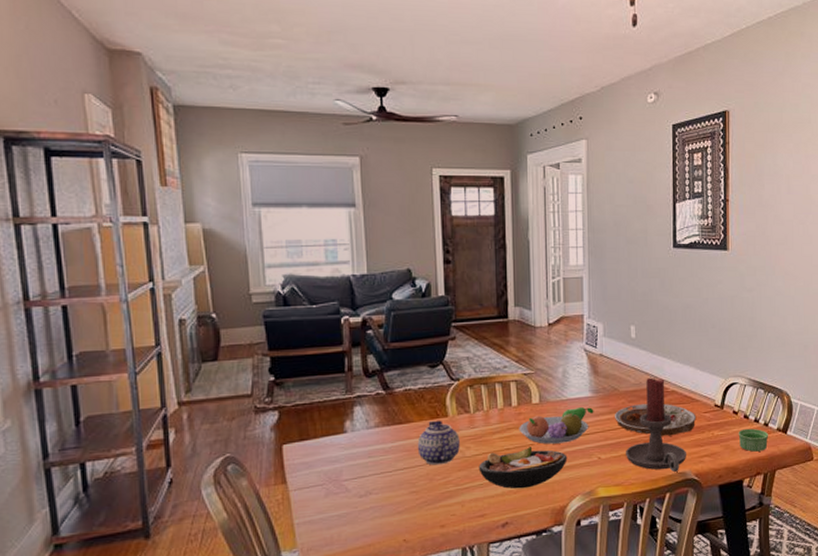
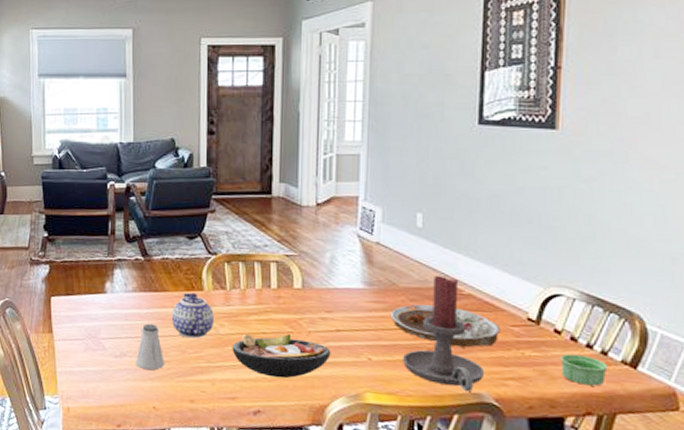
saltshaker: none [382,457,413,505] -> present [136,323,165,370]
fruit bowl: present [519,407,594,444] -> none [277,298,366,336]

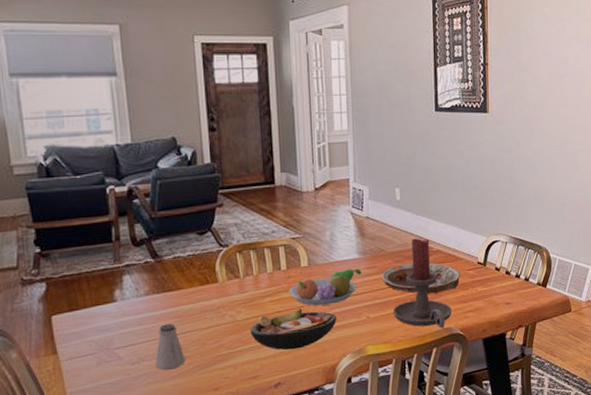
teapot: present [171,292,214,339] -> none [188,286,231,331]
fruit bowl: none [277,298,366,336] -> present [288,268,362,306]
ramekin: present [560,353,608,386] -> none [500,283,530,306]

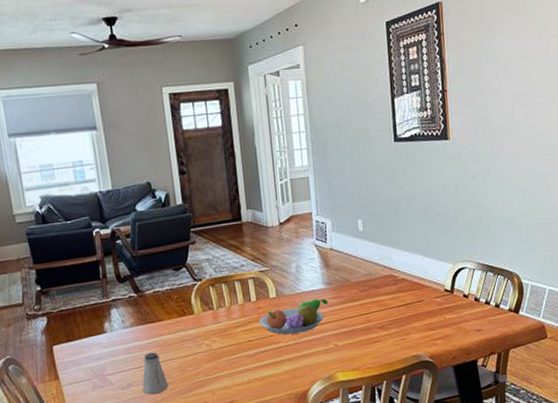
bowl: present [250,309,337,351] -> none [225,338,306,377]
plate: present [382,263,461,295] -> none [348,291,428,323]
candle holder: present [393,238,453,328] -> none [361,267,421,355]

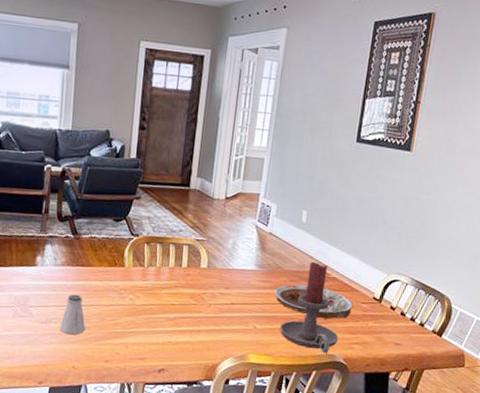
fruit bowl: present [259,298,328,335] -> none [185,277,257,309]
plate: none [348,291,428,323] -> present [275,284,354,319]
candle holder: none [361,267,421,355] -> present [280,261,339,353]

